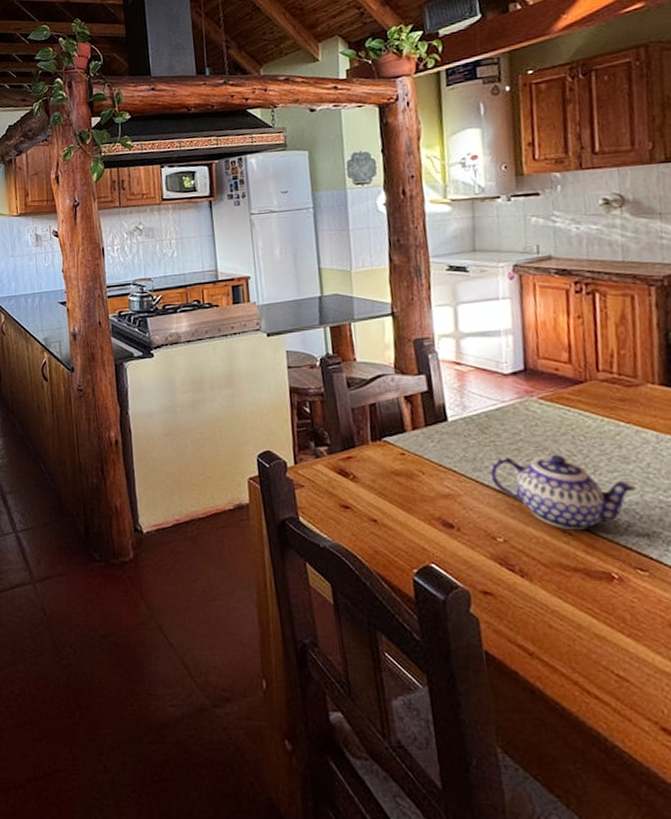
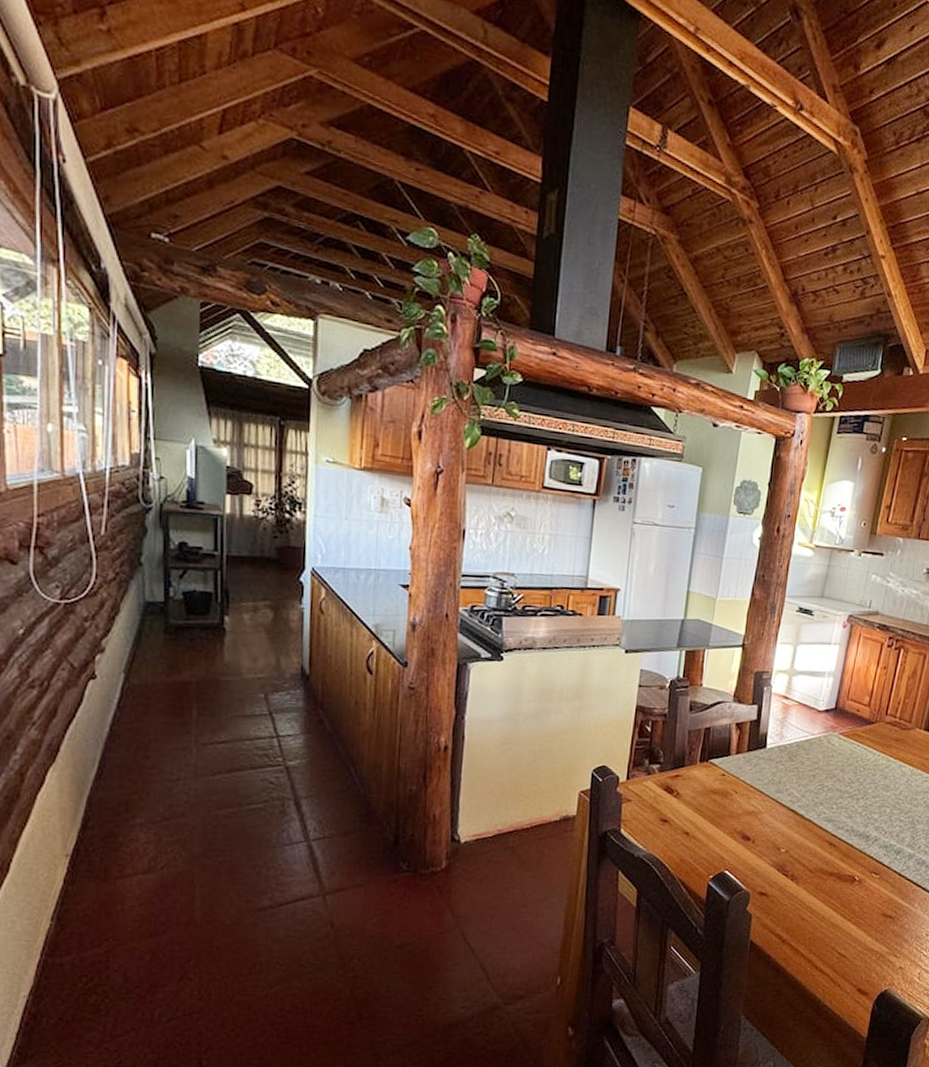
teapot: present [489,455,638,531] -> none [788,782,889,843]

